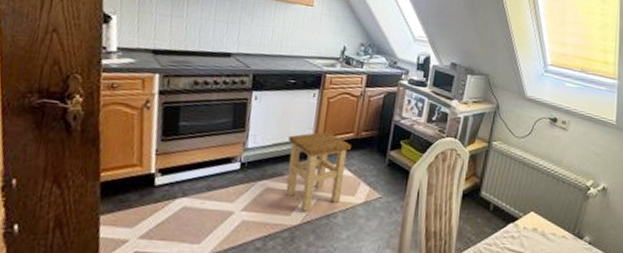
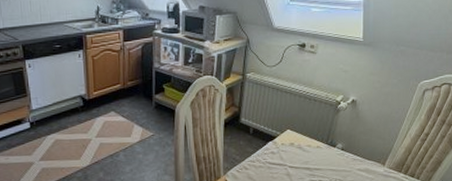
stool: present [285,131,351,211] -> none [65,86,120,155]

